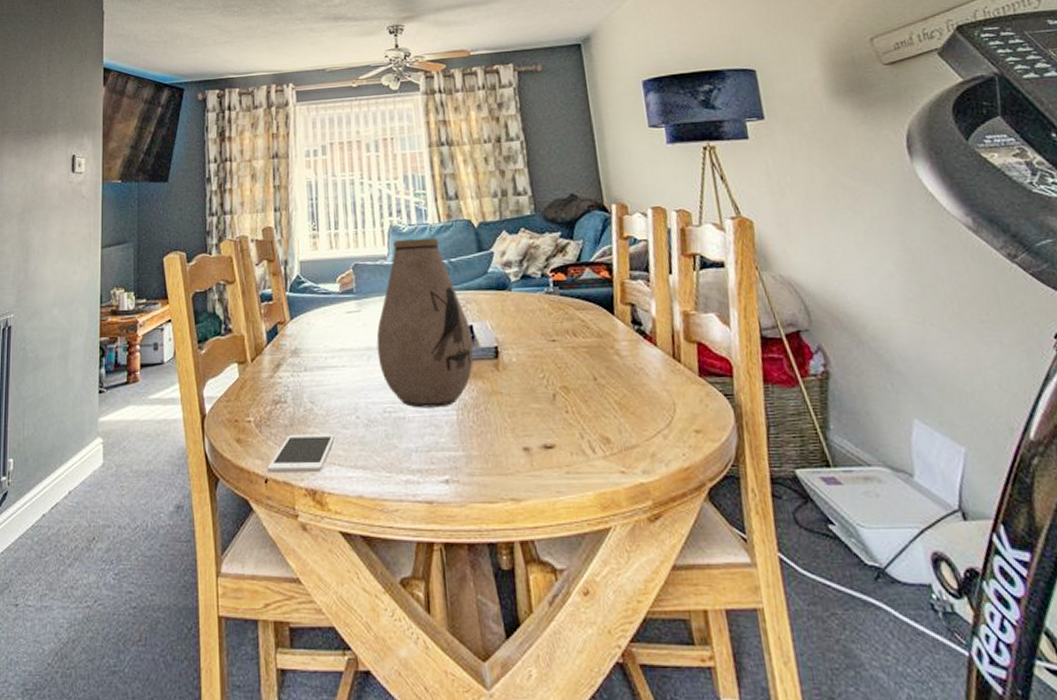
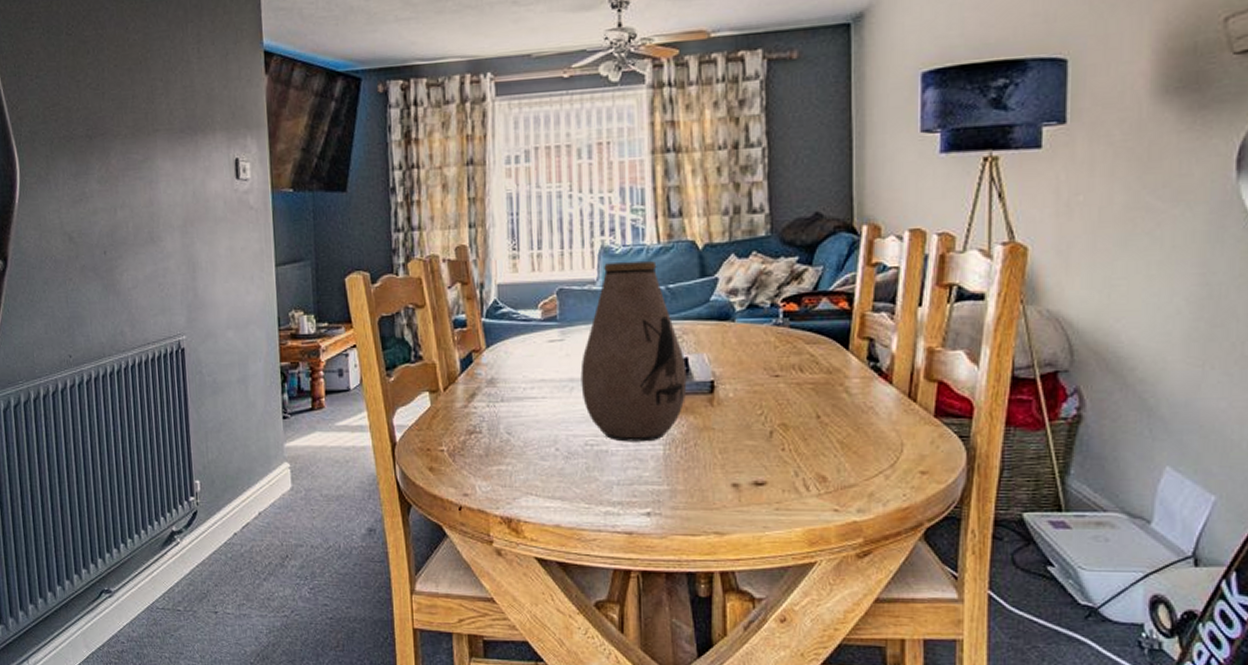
cell phone: present [267,433,335,473] -> none [461,464,532,502]

